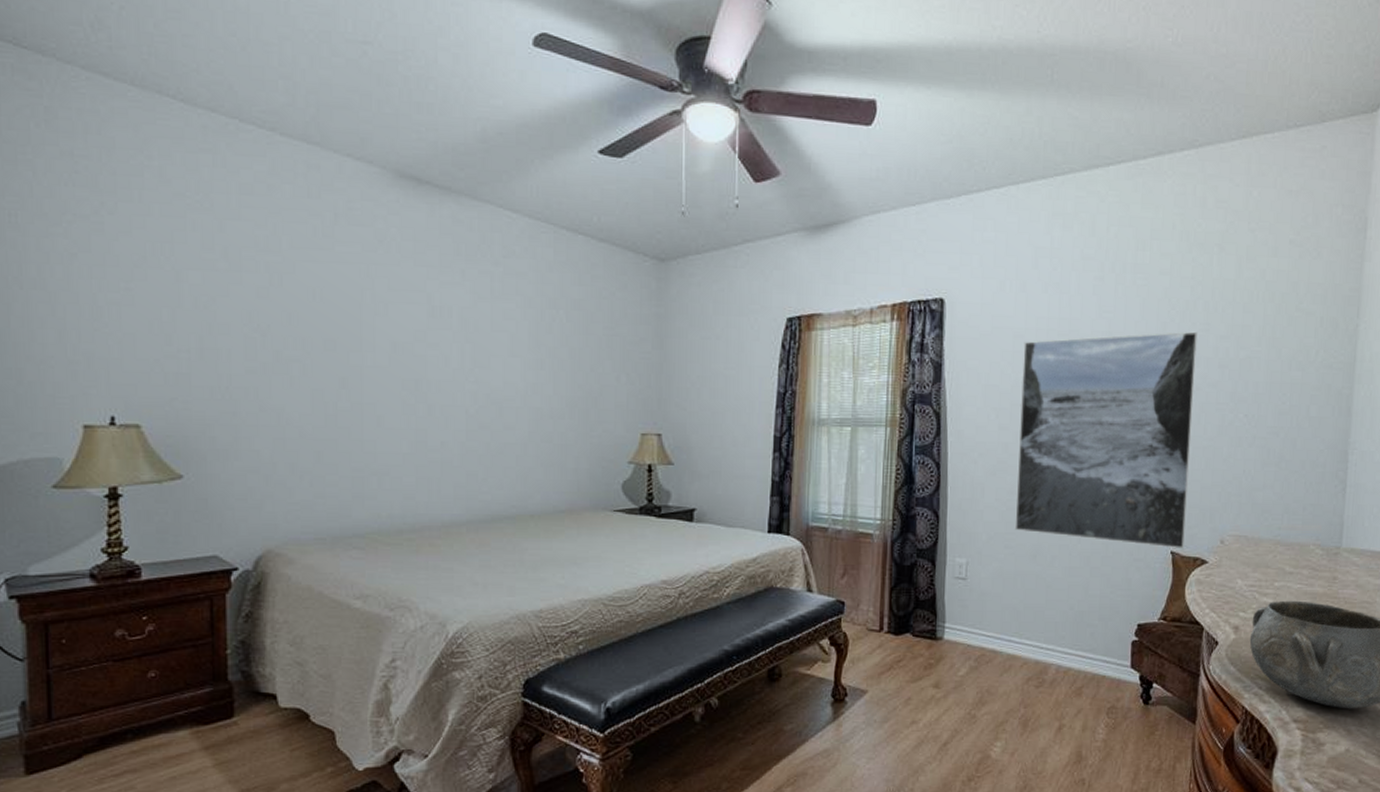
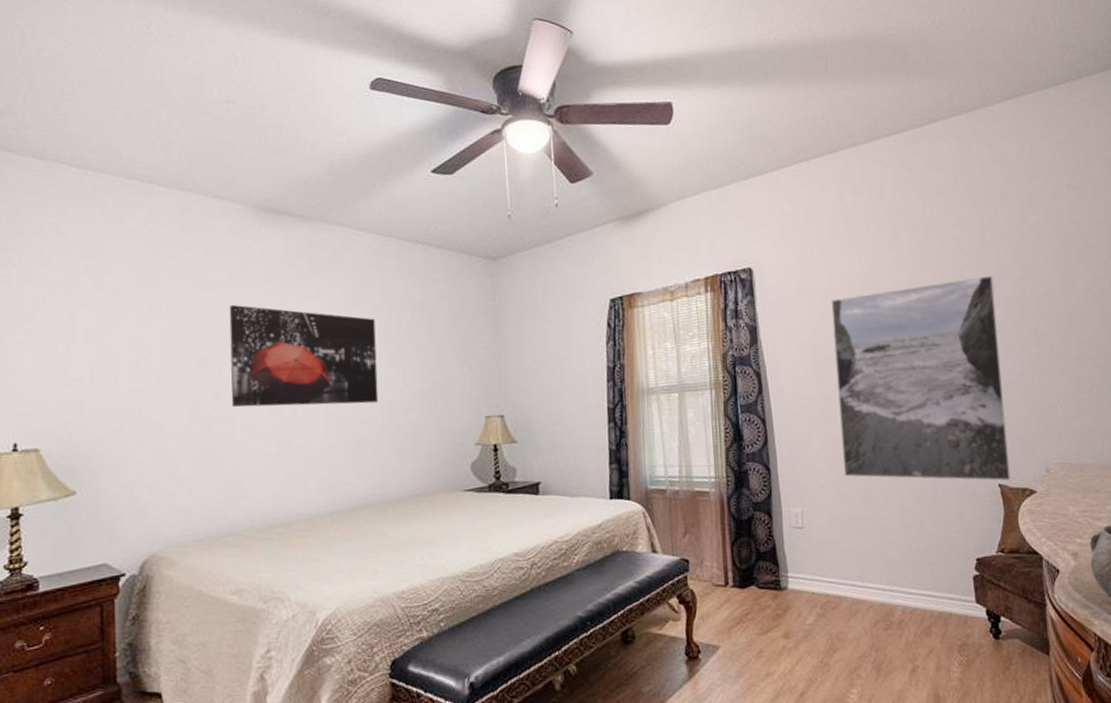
wall art: none [360,284,525,408] -> present [229,305,379,407]

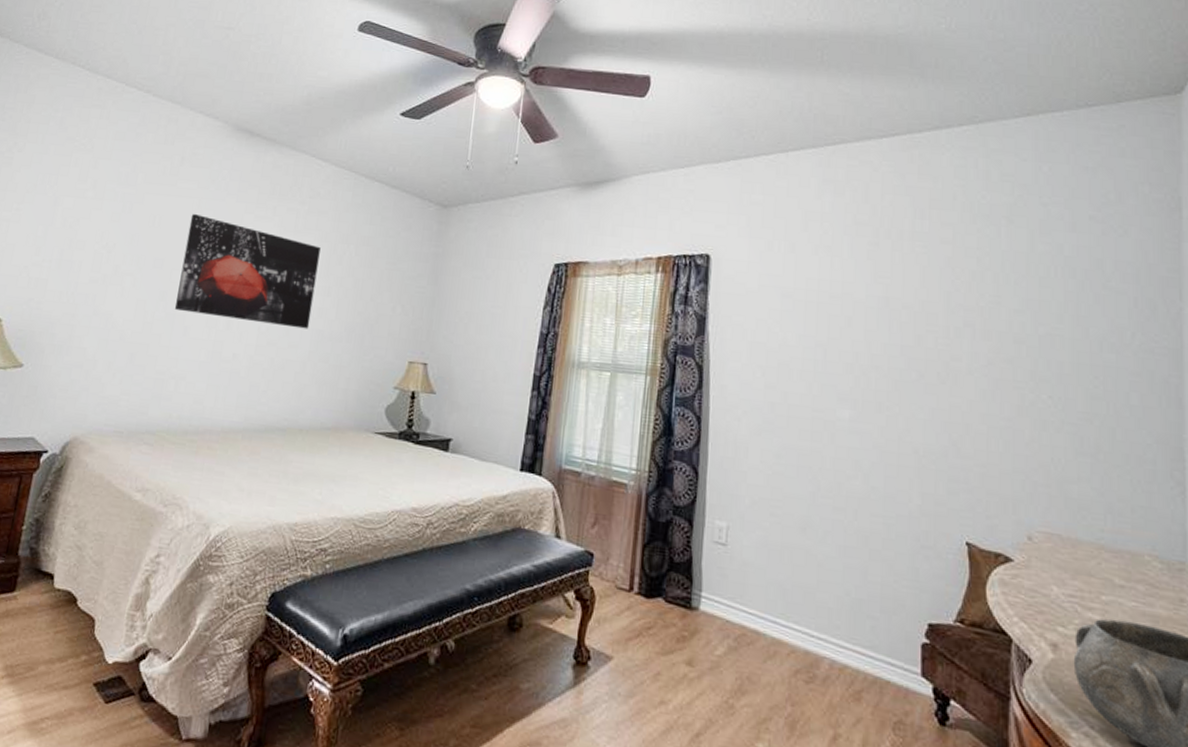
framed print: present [831,275,1011,481] -> none [781,301,987,540]

